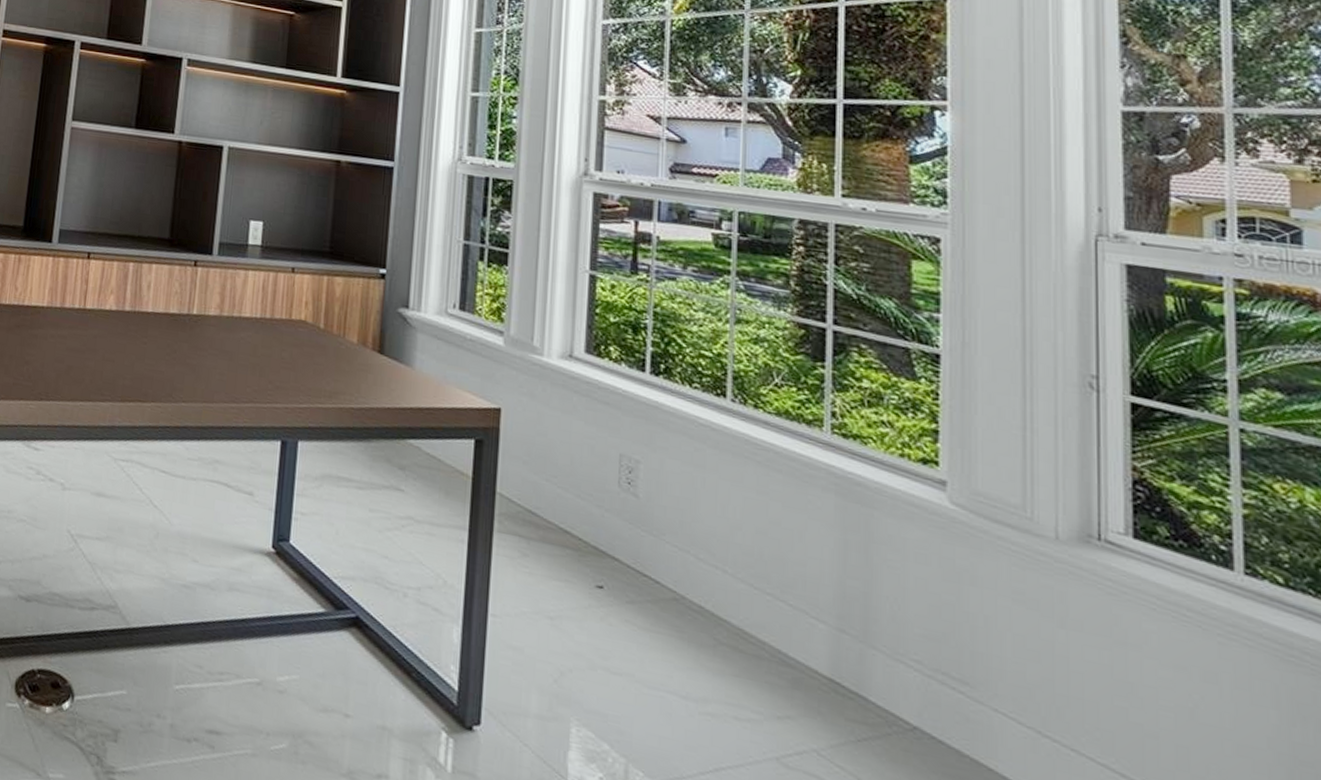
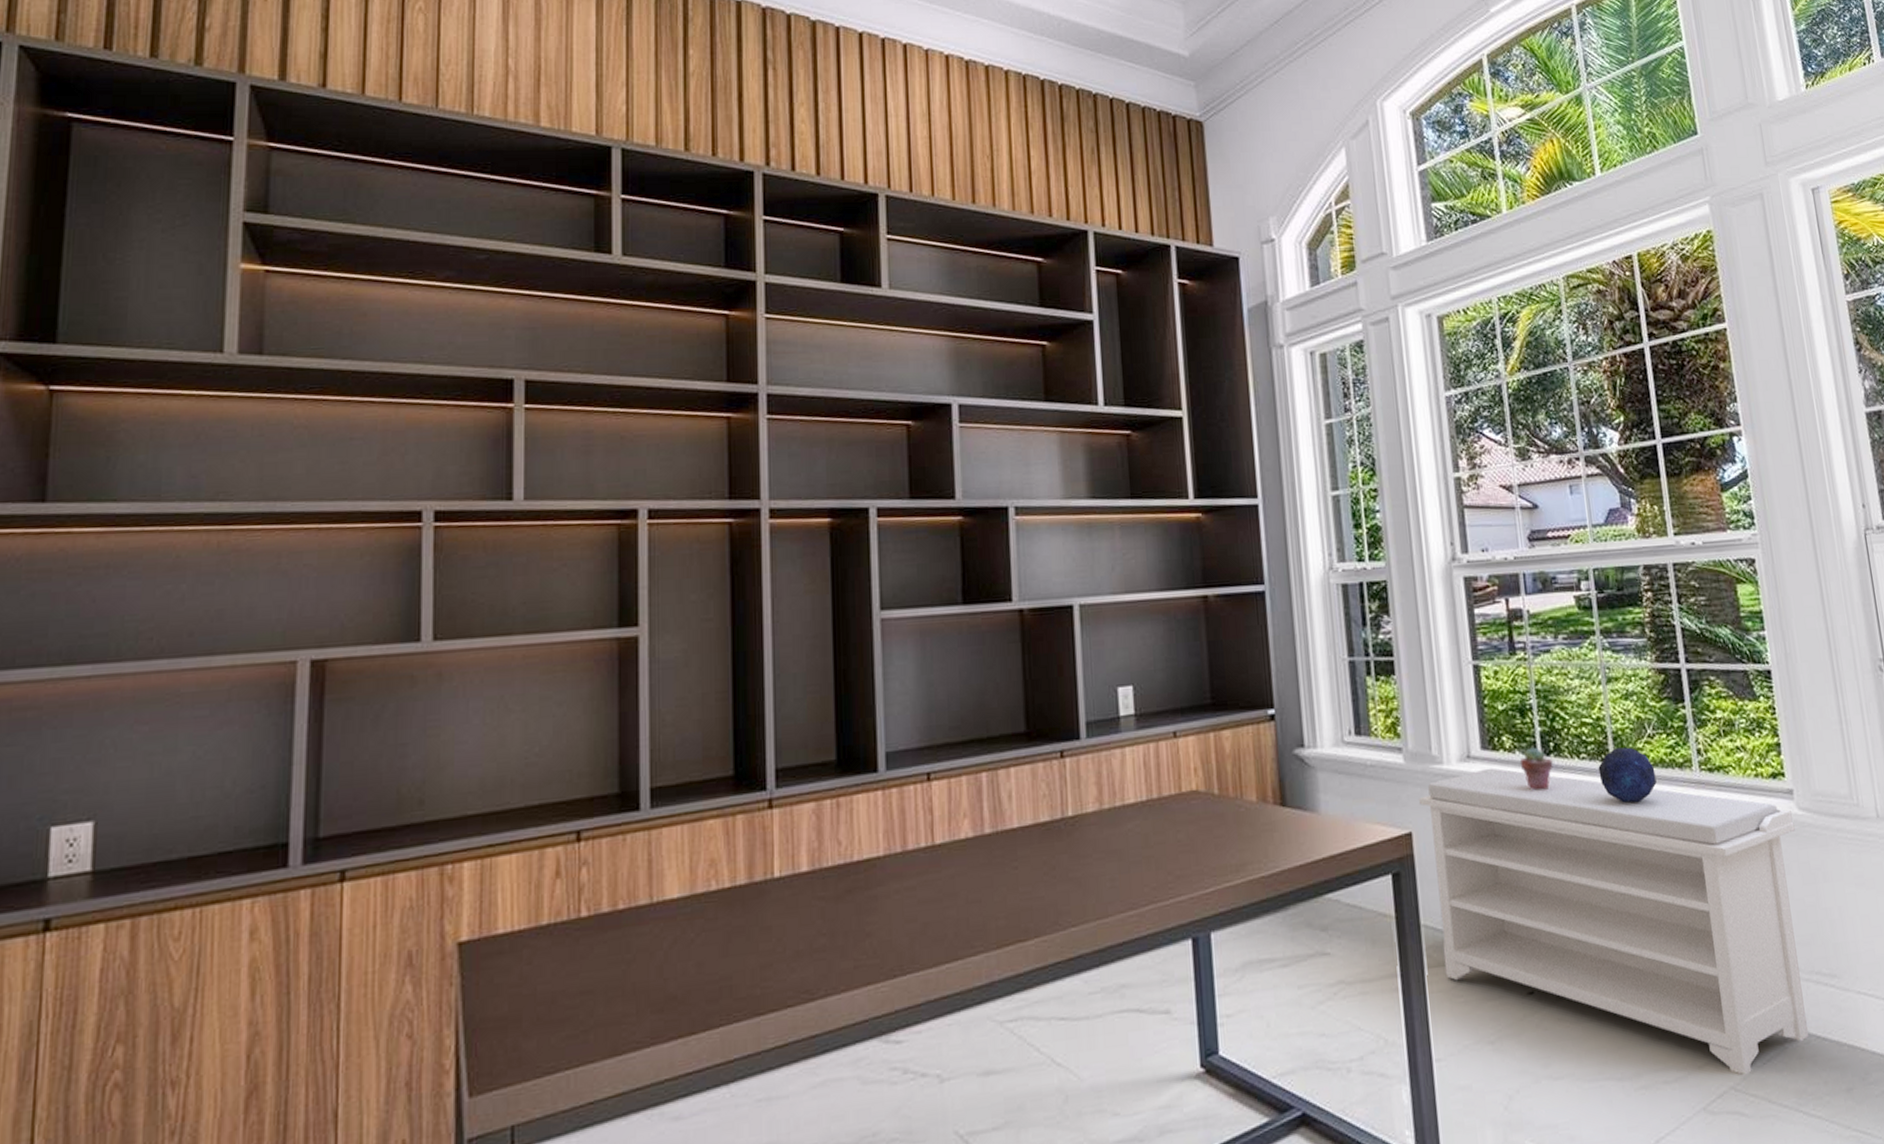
bench: none [512,369,942,745] -> present [1418,768,1808,1076]
potted succulent: none [624,364,662,408] -> present [1519,747,1554,792]
decorative orb: none [711,387,777,446] -> present [1598,747,1657,804]

